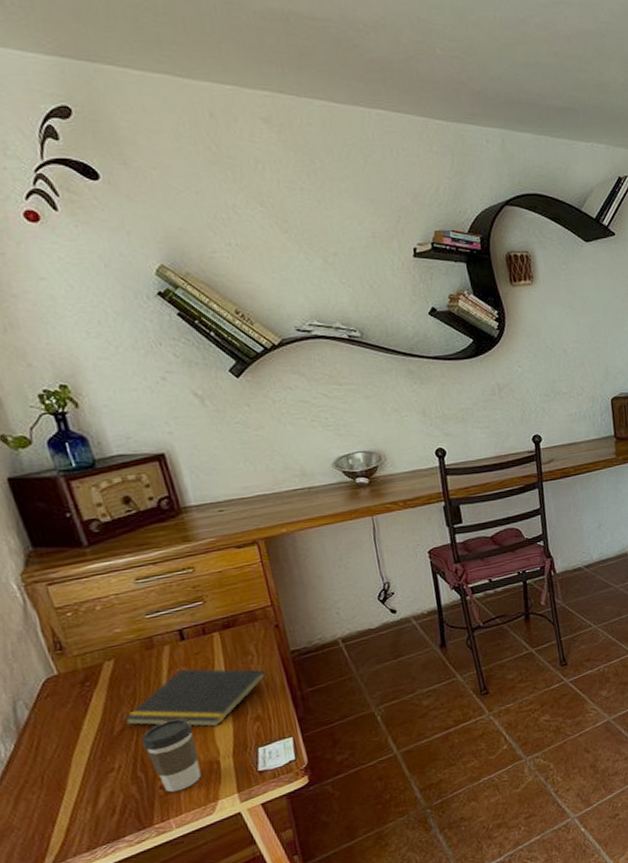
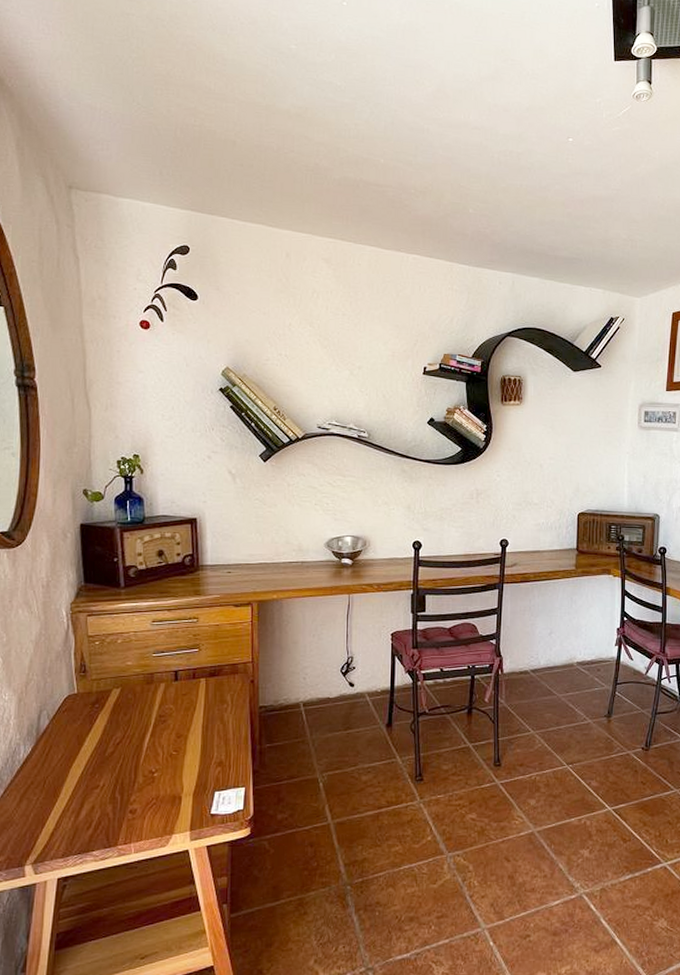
notepad: present [123,668,267,728] -> none [116,707,235,764]
coffee cup: present [141,718,202,793] -> none [125,750,167,818]

